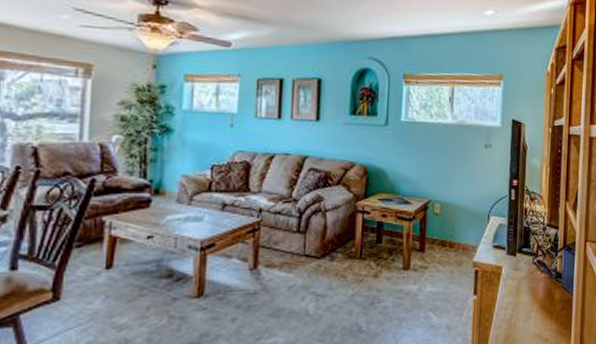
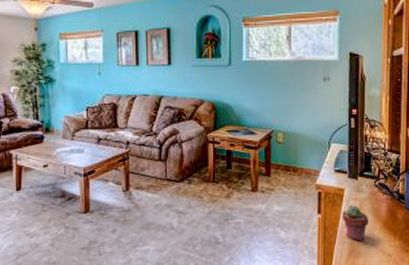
potted succulent: none [499,285,526,326] -> present [342,205,369,242]

